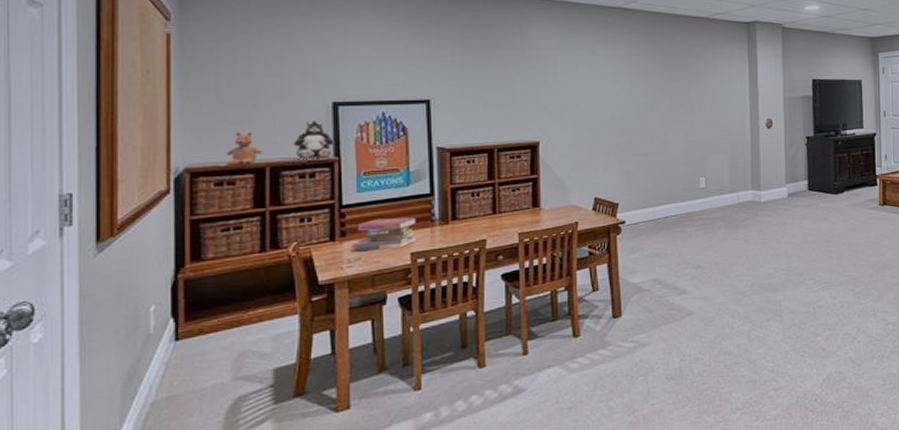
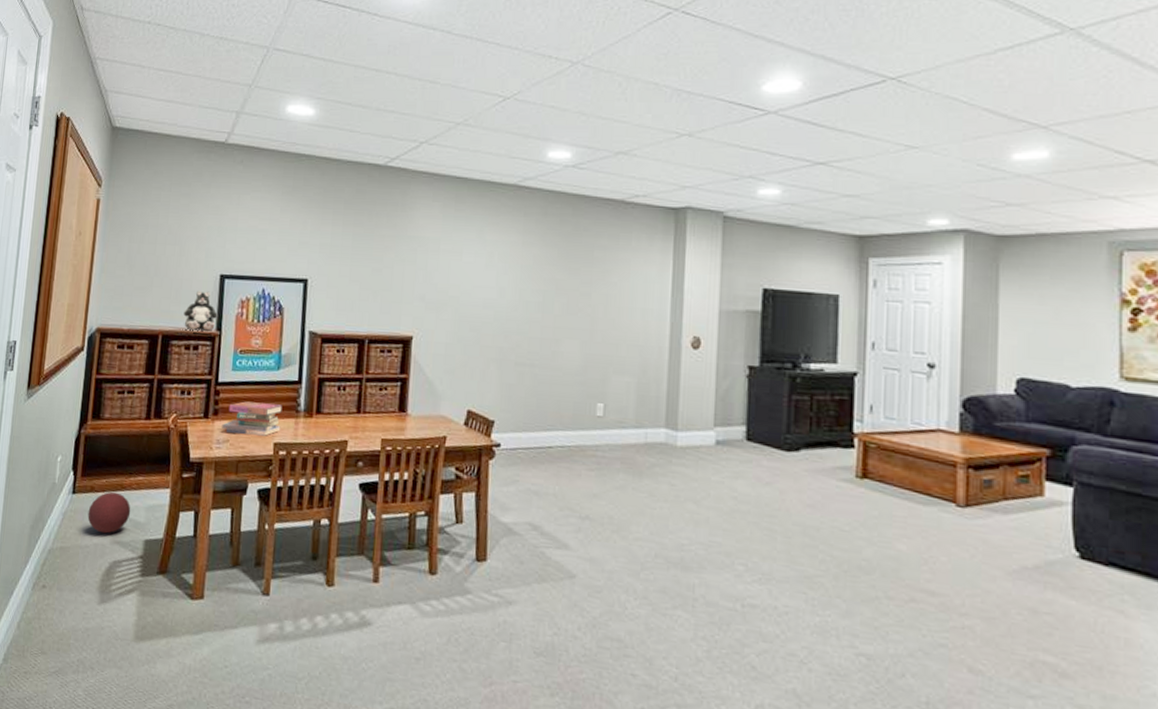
ball: none [199,329,253,373] -> present [87,491,131,534]
stuffed animal: present [226,132,263,166] -> none [128,297,158,331]

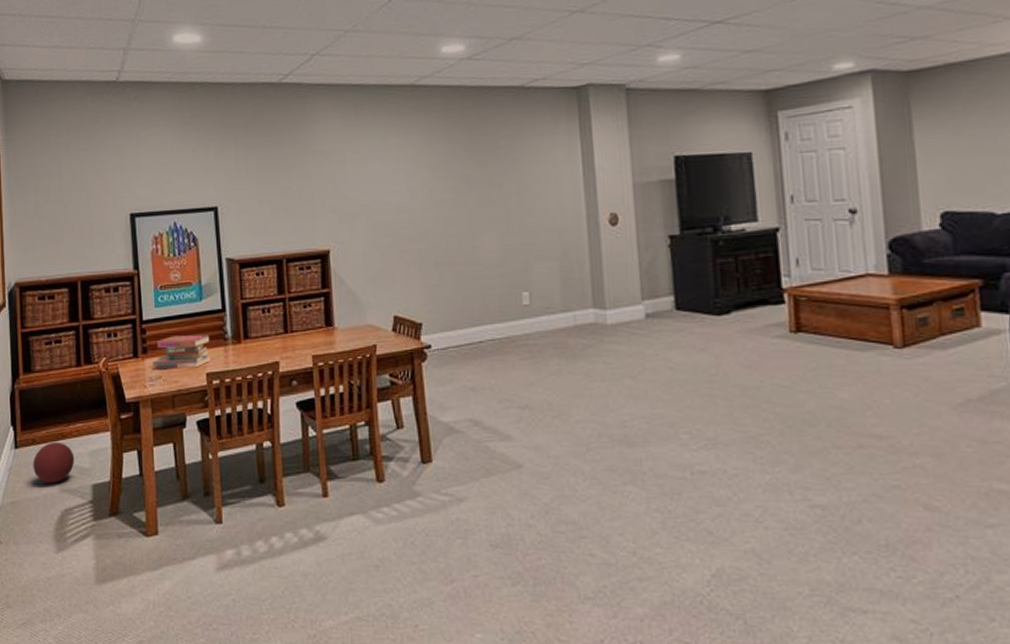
plush toy: present [183,290,218,331] -> none [99,232,133,274]

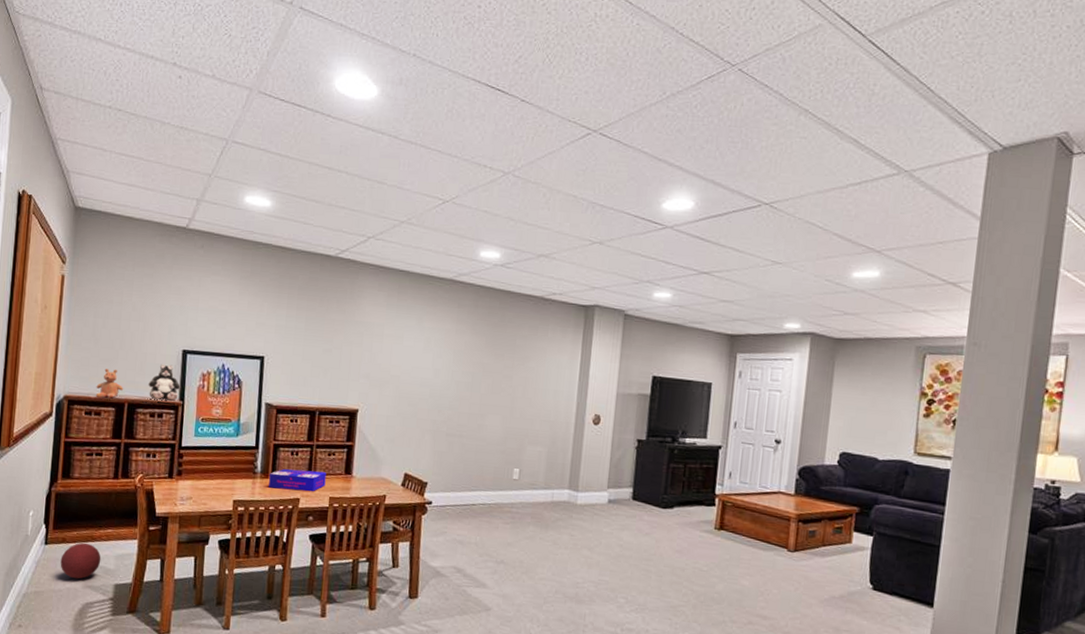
stuffed animal: none [46,246,75,281] -> present [95,368,124,400]
plush toy: none [99,232,133,274] -> present [148,364,180,401]
books: present [152,335,211,369] -> none [185,464,241,494]
board game: none [242,327,306,354] -> present [269,468,327,492]

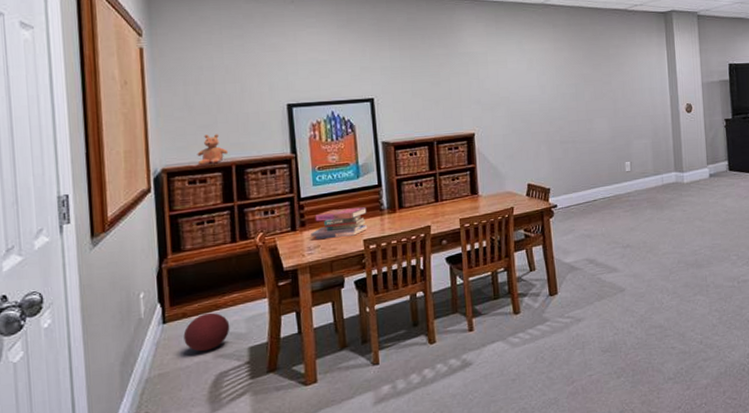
plush toy: present [148,364,180,401] -> none [255,120,290,158]
books: none [185,464,241,494] -> present [311,207,368,239]
board game: present [269,468,327,492] -> none [397,196,454,221]

